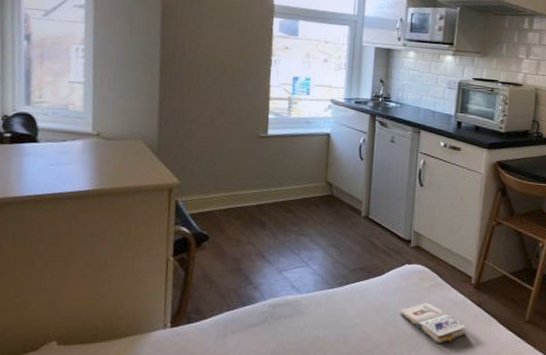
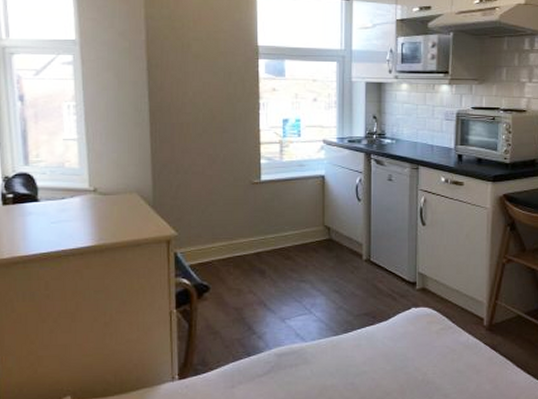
paperback book: present [400,303,466,344] -> none [409,347,481,390]

